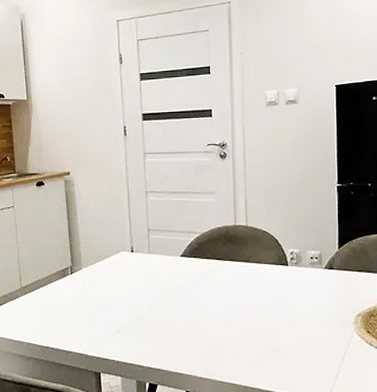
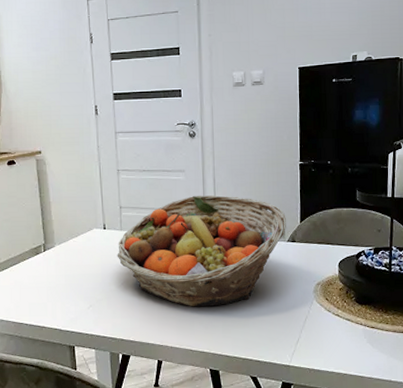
fruit basket: none [144,218,323,336] -> present [117,195,286,307]

